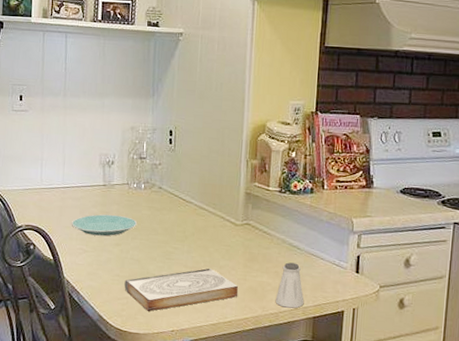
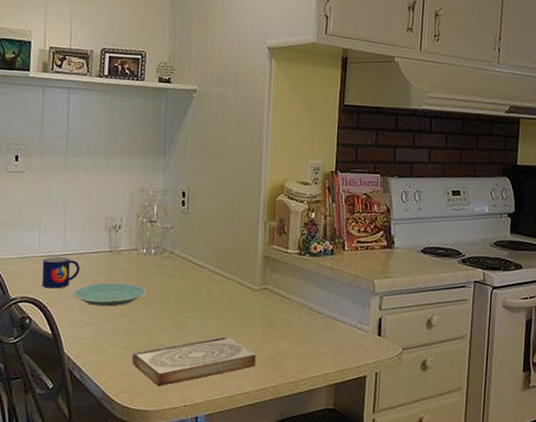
mug: none [44,189,78,219] -> present [42,256,81,289]
saltshaker: present [275,262,304,308] -> none [295,327,326,376]

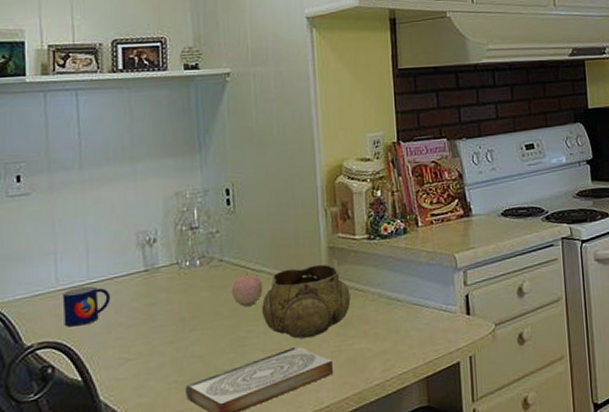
plate: present [72,282,147,307] -> none [104,304,196,338]
apple: none [177,266,205,296] -> present [231,272,263,307]
decorative bowl: none [201,269,278,331] -> present [262,264,351,339]

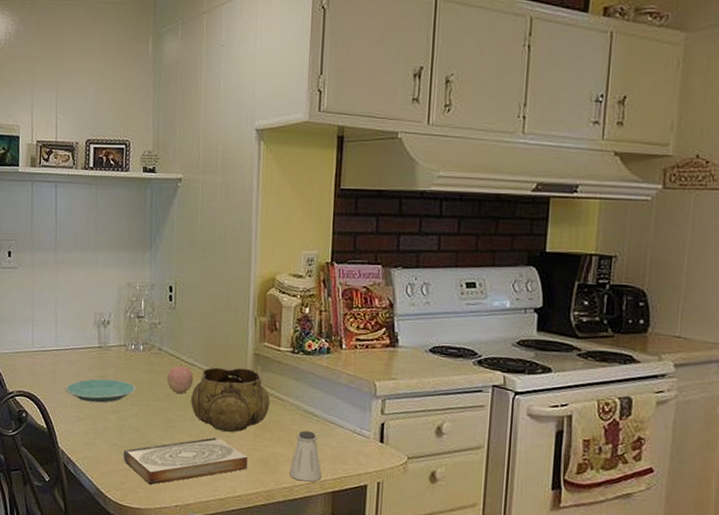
mug: present [62,286,111,327] -> none [36,351,72,384]
plate: none [104,304,196,338] -> present [65,378,136,403]
saltshaker: none [379,318,413,374] -> present [289,431,322,482]

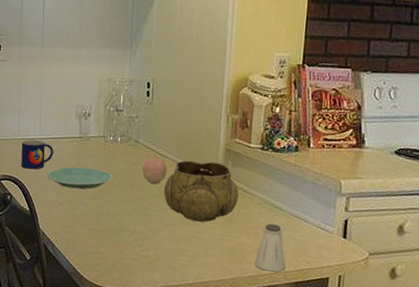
mug: none [36,351,72,384] -> present [21,139,54,170]
book: present [123,437,247,485] -> none [99,226,216,268]

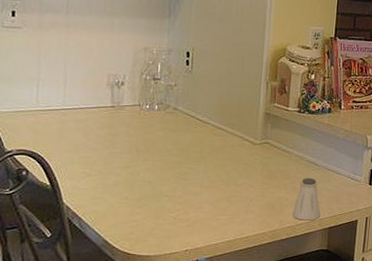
mug: present [21,139,54,170] -> none [40,111,81,142]
plate: present [47,166,113,189] -> none [72,136,150,159]
apple: present [141,155,167,184] -> none [180,121,208,150]
decorative bowl: present [164,160,239,222] -> none [204,124,278,182]

